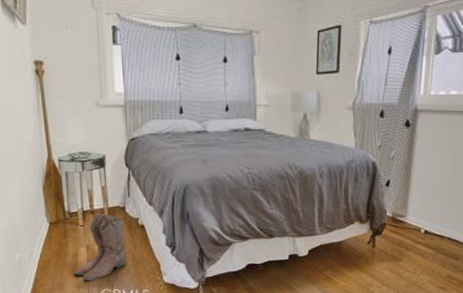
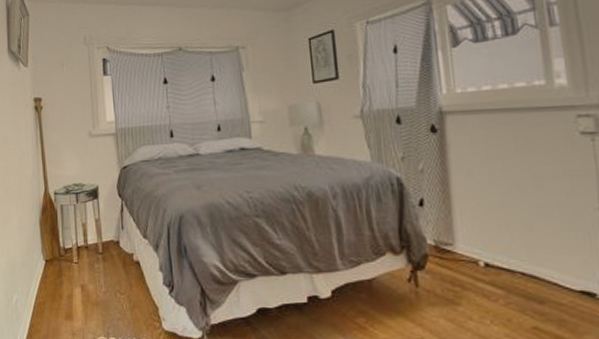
boots: present [73,213,128,281] -> none [68,249,123,327]

